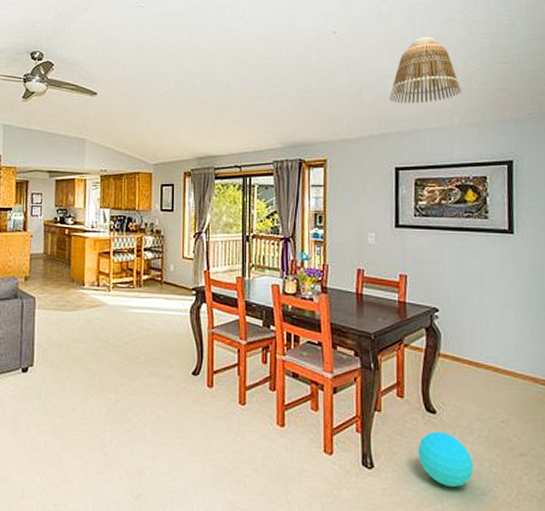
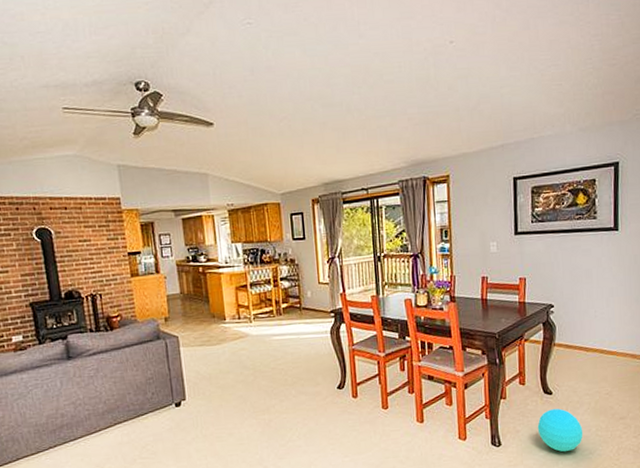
lamp shade: present [389,36,462,104] -> none [506,41,573,114]

